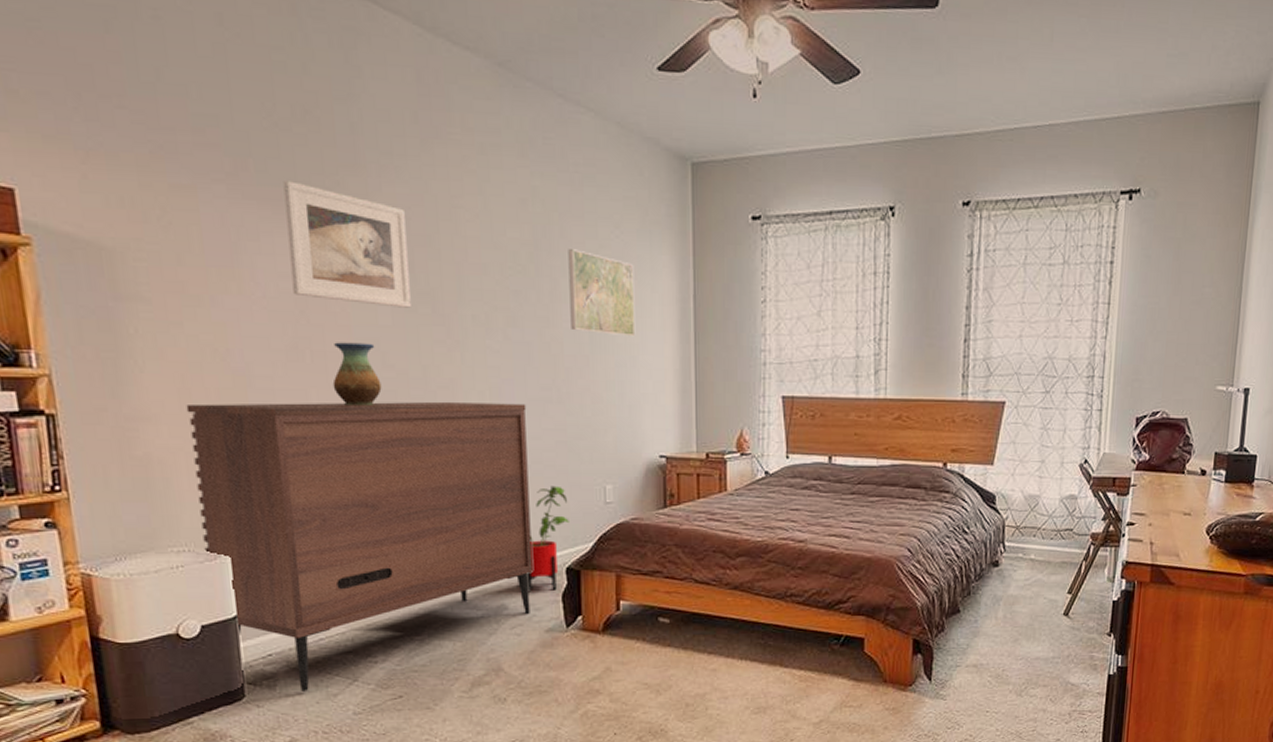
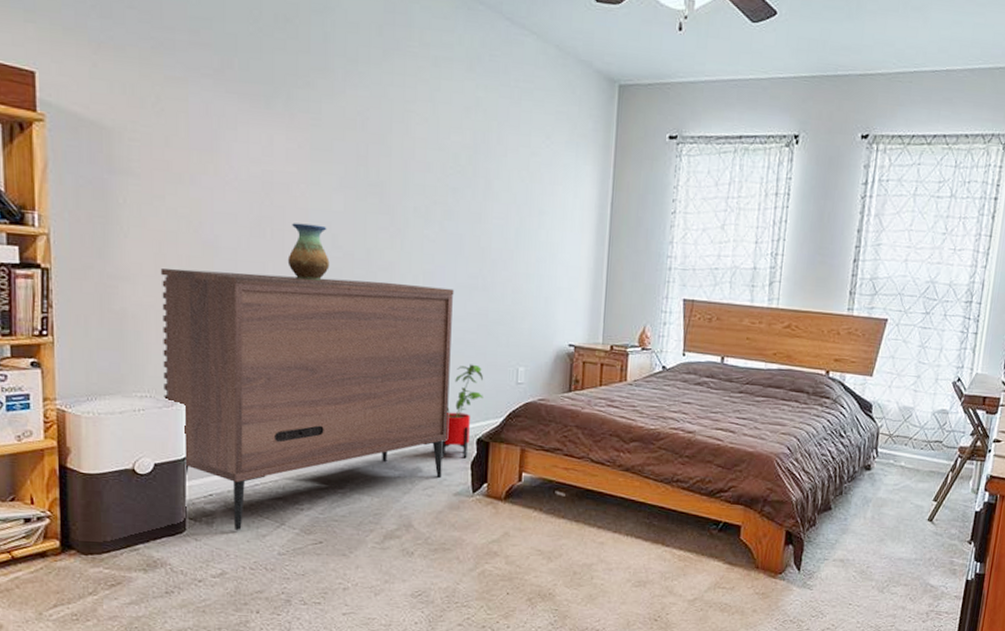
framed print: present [283,181,411,308] -> none [261,79,363,197]
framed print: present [568,249,636,337] -> none [500,154,560,236]

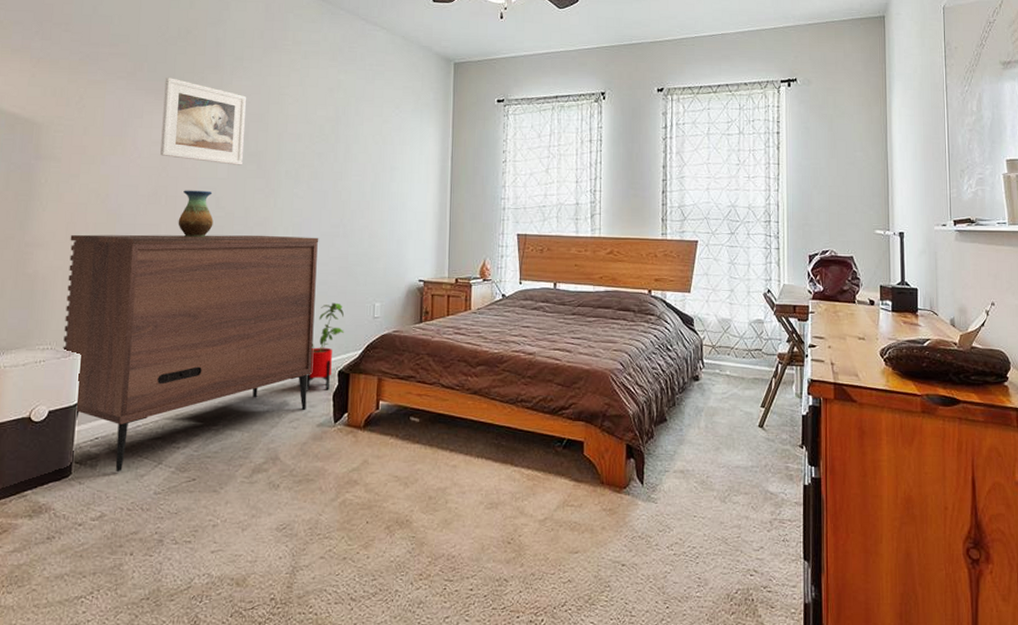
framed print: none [261,79,363,197] -> present [160,77,246,165]

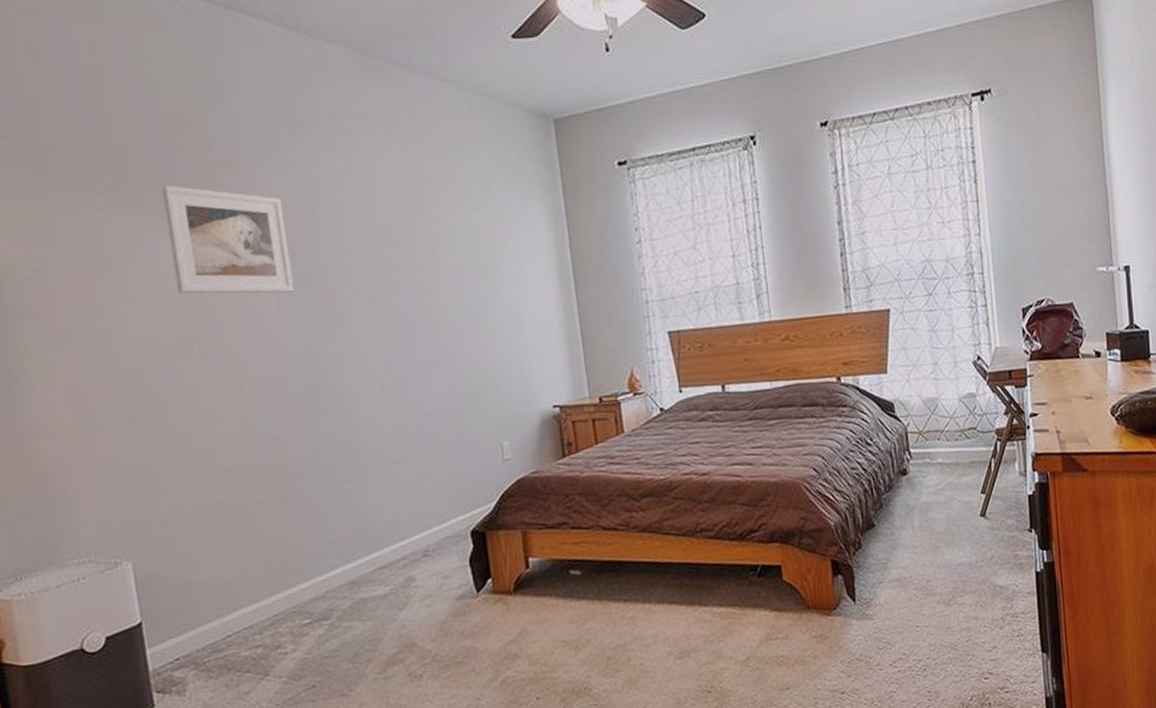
dresser: present [63,234,319,471] -> none [79,371,439,694]
vase: present [178,190,214,237] -> none [221,331,272,395]
house plant: present [306,302,344,391] -> none [431,448,469,561]

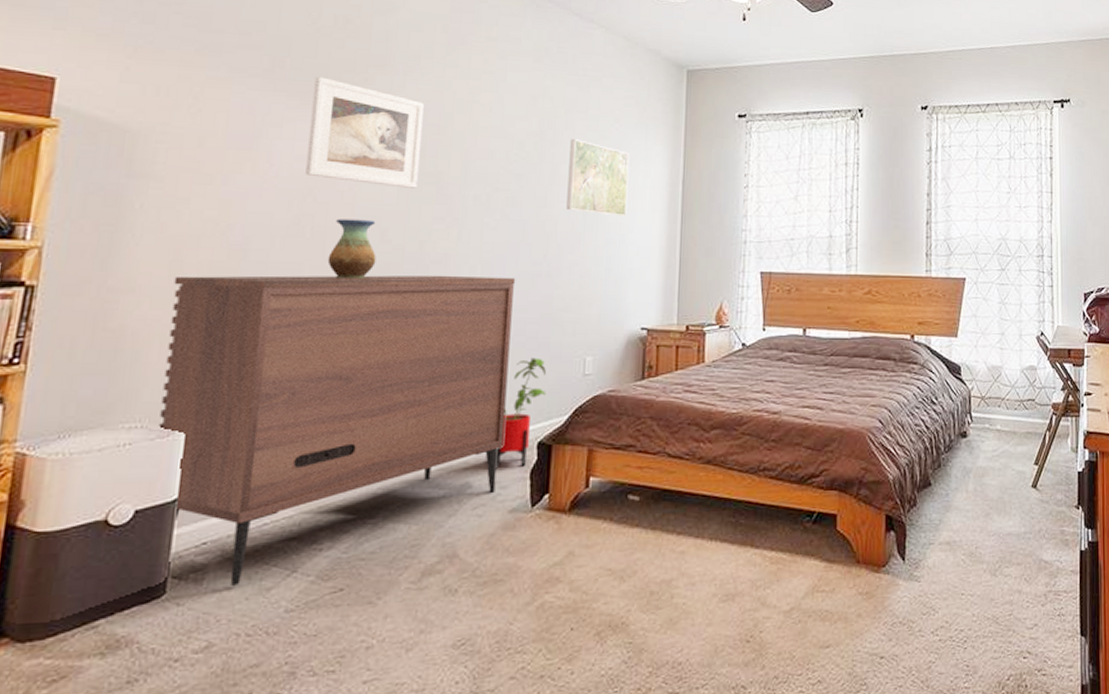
dresser: none [79,371,439,694] -> present [159,275,516,586]
vase: none [221,331,272,395] -> present [327,219,376,278]
house plant: none [431,448,469,561] -> present [495,357,546,469]
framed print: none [442,215,517,294] -> present [566,139,630,217]

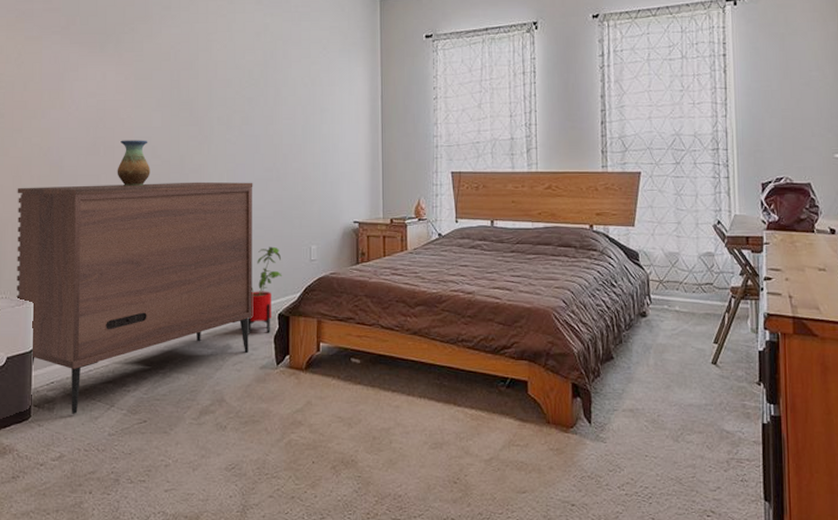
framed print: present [305,77,424,188] -> none [97,30,176,114]
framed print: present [566,139,630,217] -> none [288,66,337,129]

